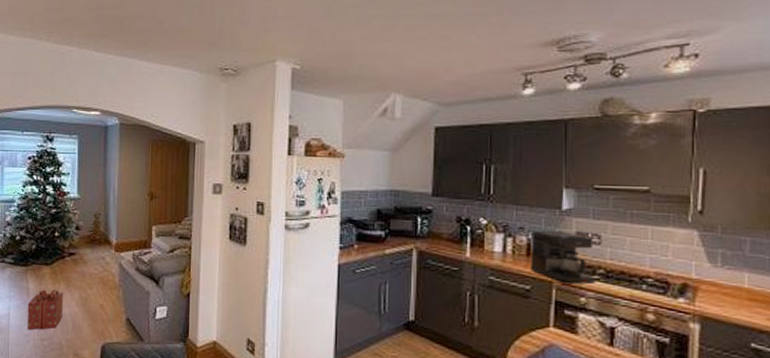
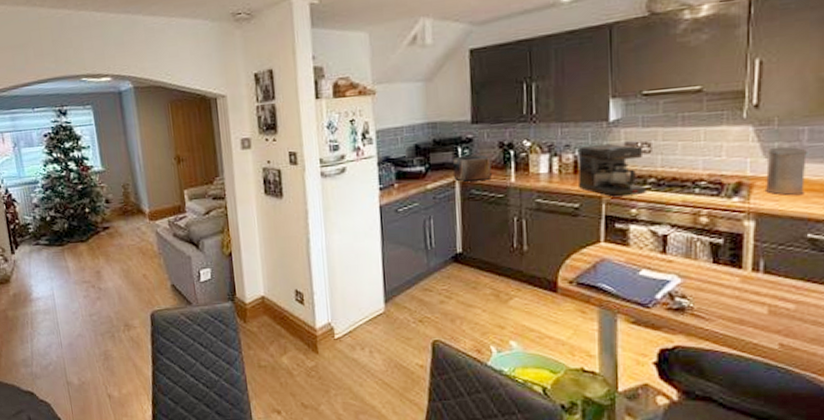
gift box: present [27,289,64,330] -> none [69,265,107,307]
toaster: none [411,225,448,252] -> present [452,154,492,182]
canister: none [709,253,749,304] -> present [764,146,807,196]

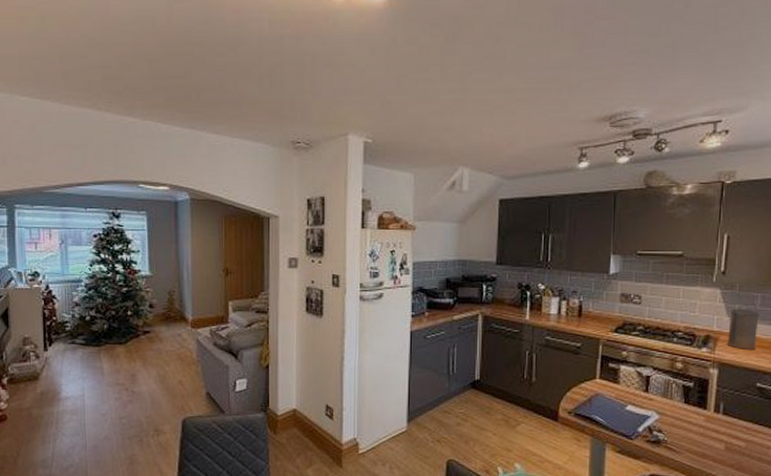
toaster: present [452,154,492,182] -> none [477,292,510,316]
coffee maker: present [577,143,646,196] -> none [580,293,636,339]

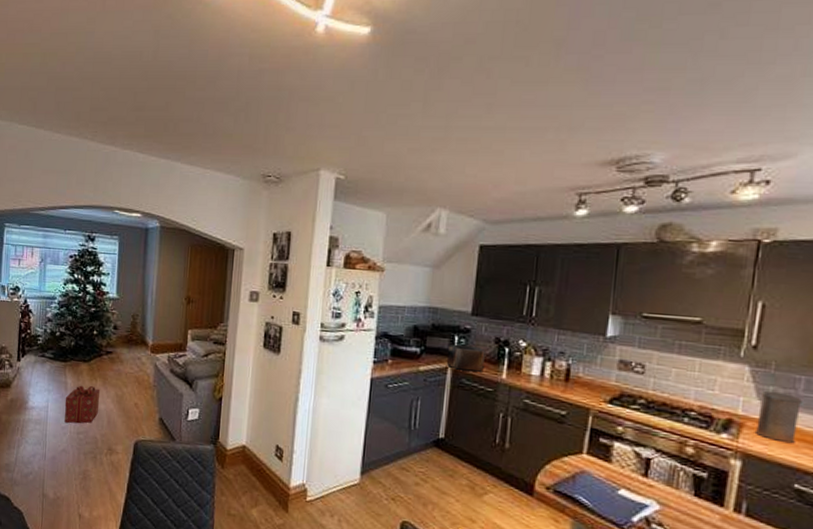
gift box: none [102,368,141,409] -> present [64,385,101,424]
toaster: none [477,292,510,316] -> present [446,343,485,372]

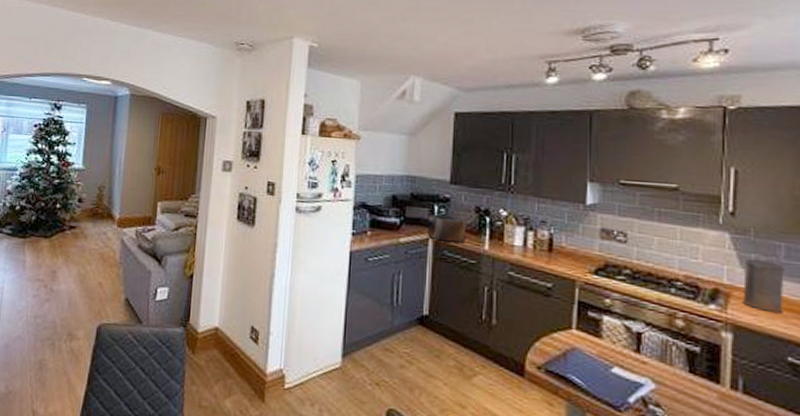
gift box: present [64,385,101,424] -> none [21,263,62,307]

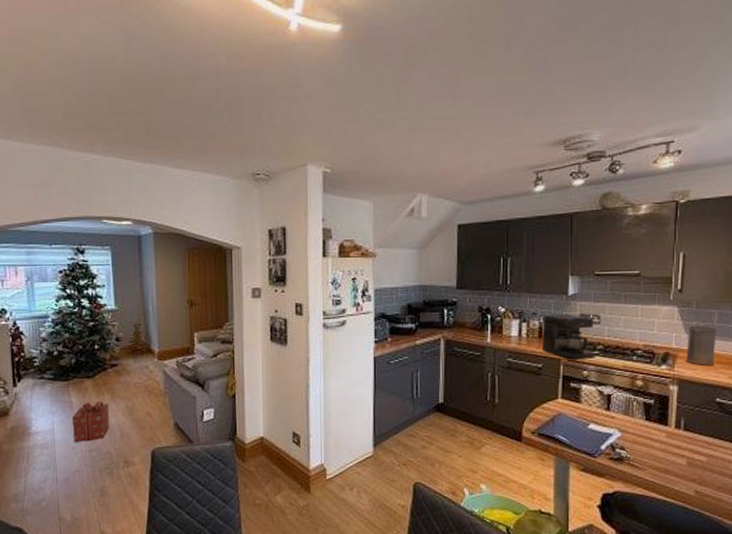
gift box: none [21,263,62,307] -> present [72,401,110,442]
toaster: present [427,213,466,243] -> none [438,316,471,340]
coffee maker: none [551,225,621,285] -> present [541,313,596,359]

